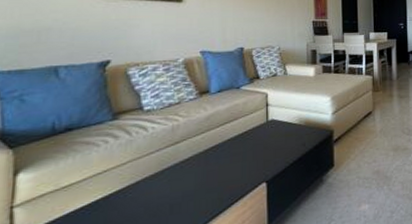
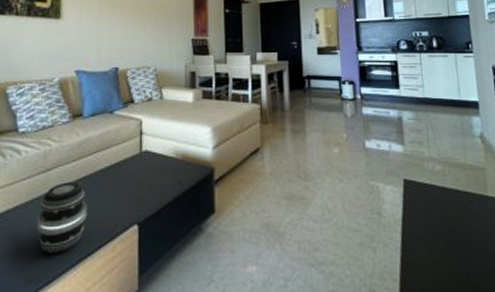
speaker: none [168,151,218,216] -> present [36,182,88,255]

